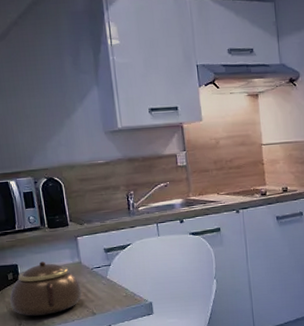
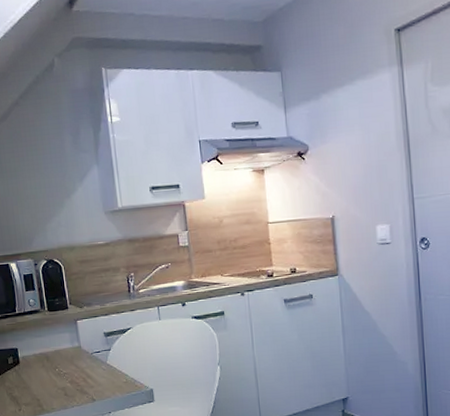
teapot: present [9,261,82,316] -> none [10,345,81,402]

